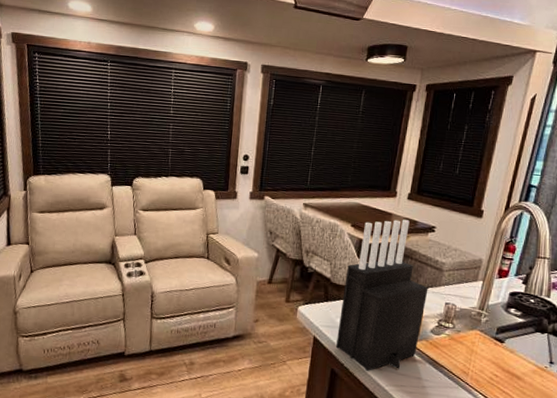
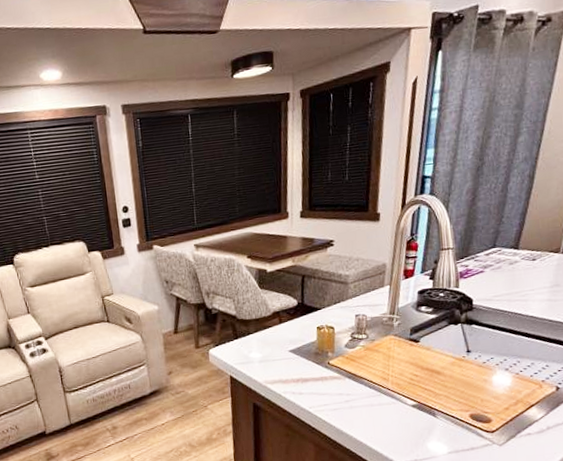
knife block: present [335,219,428,372] -> none [251,239,337,399]

